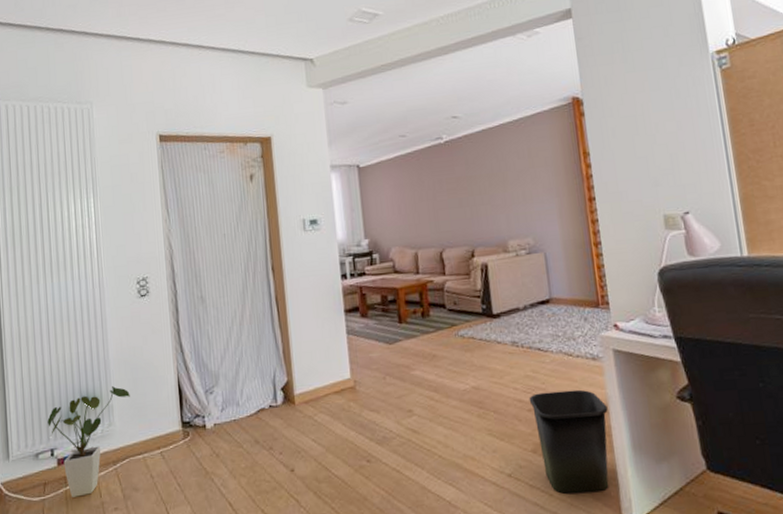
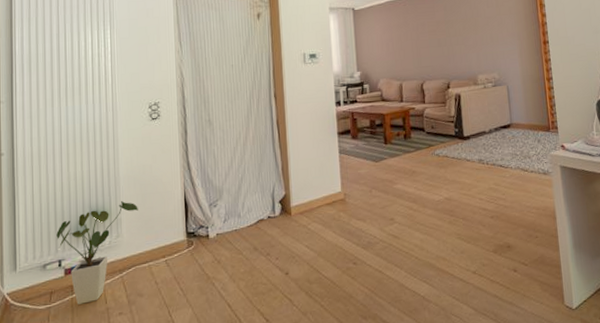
waste bin: present [529,389,609,495] -> none [491,199,555,287]

